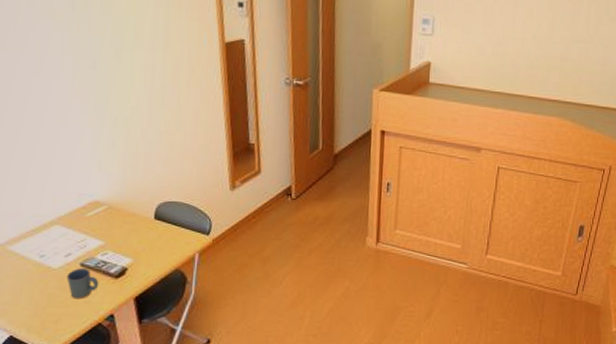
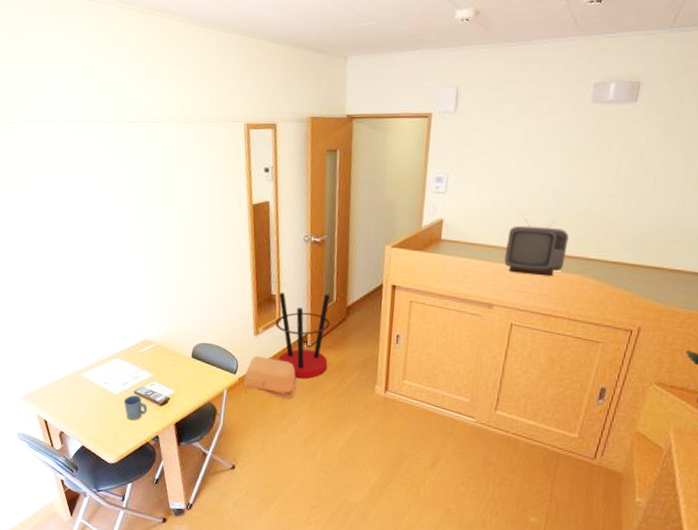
backpack: none [219,213,281,258] -> present [244,356,297,399]
umbrella stand: none [254,140,316,236] -> present [275,292,330,379]
television: none [490,63,548,118] -> present [504,219,569,275]

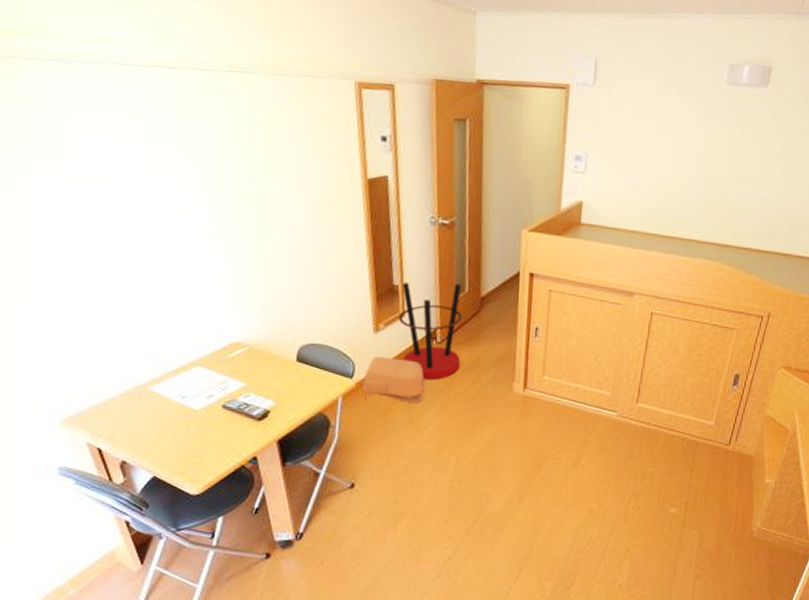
mug: present [123,395,148,421] -> none [208,410,242,441]
television: present [504,219,569,275] -> none [644,203,706,262]

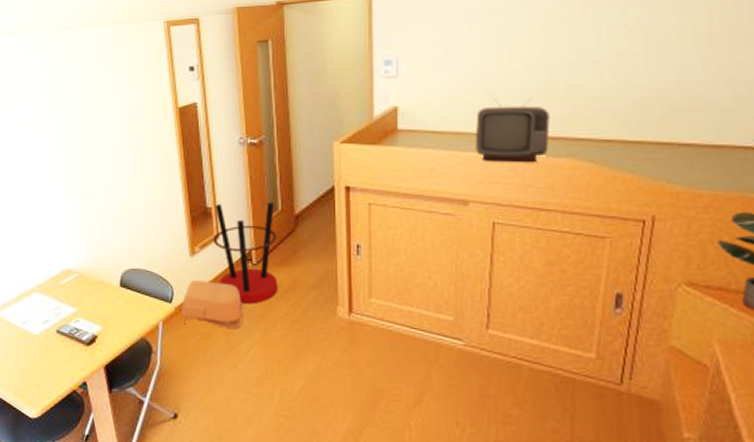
television: none [644,203,706,262] -> present [475,99,550,162]

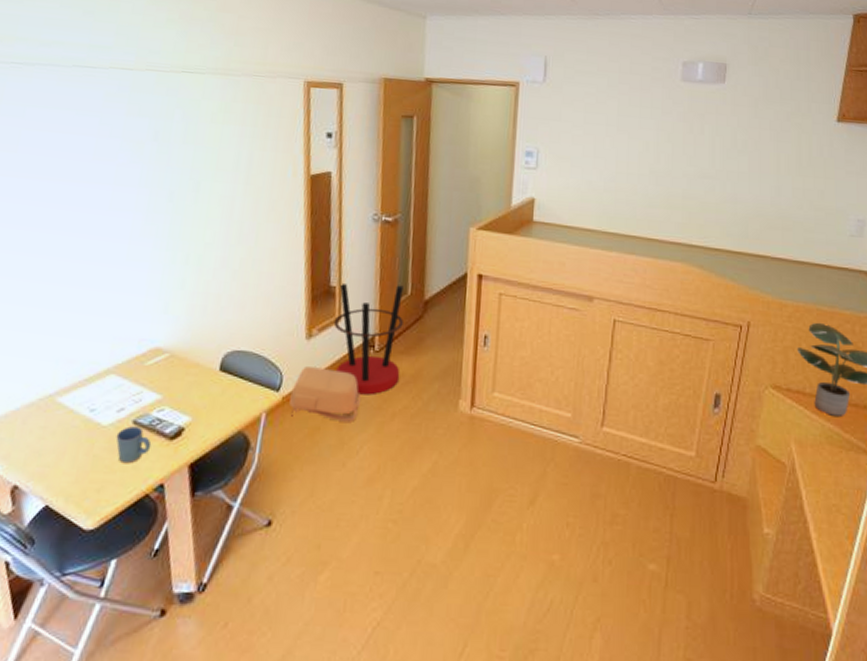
mug: none [45,335,73,366] -> present [116,426,152,464]
television: present [475,99,550,162] -> none [603,200,669,263]

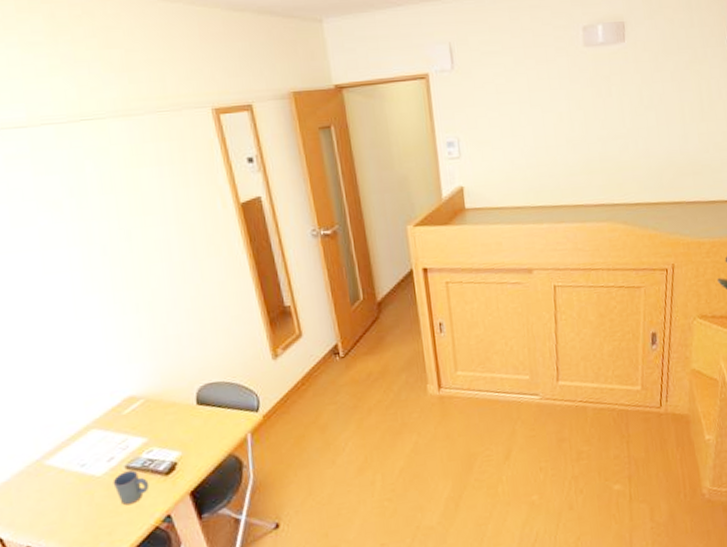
backpack: present [289,366,361,422] -> none [269,381,337,431]
umbrella stand: present [333,282,403,395] -> none [293,292,369,399]

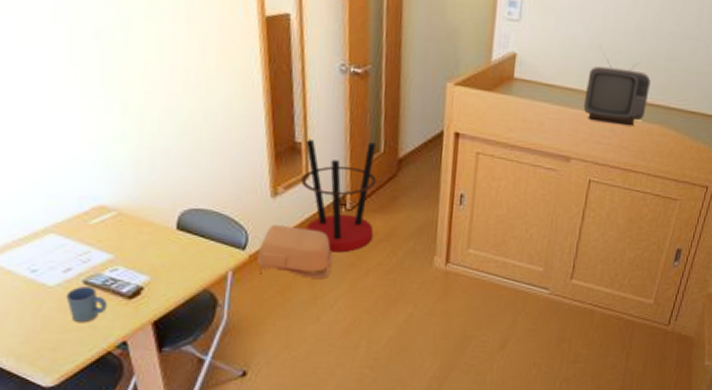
backpack: none [269,381,337,431] -> present [257,225,333,279]
umbrella stand: none [293,292,369,399] -> present [301,138,376,253]
television: none [532,173,592,231] -> present [583,59,651,125]

